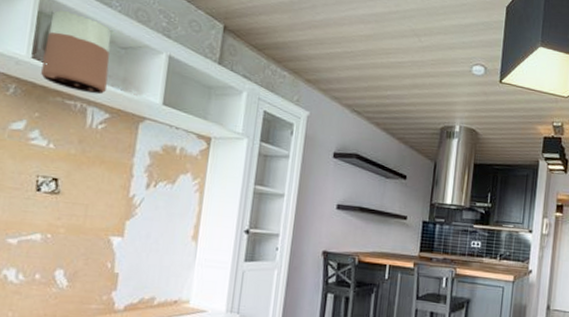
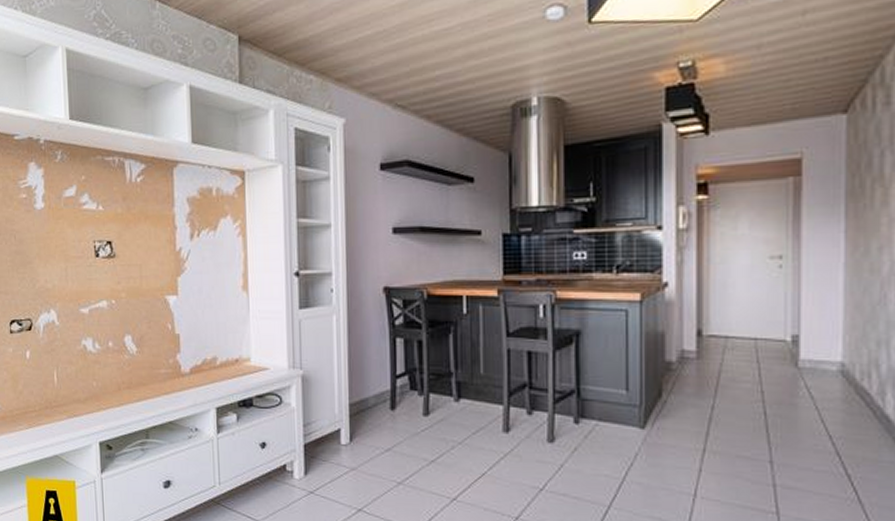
vase: present [41,10,112,95] -> none [78,62,138,146]

